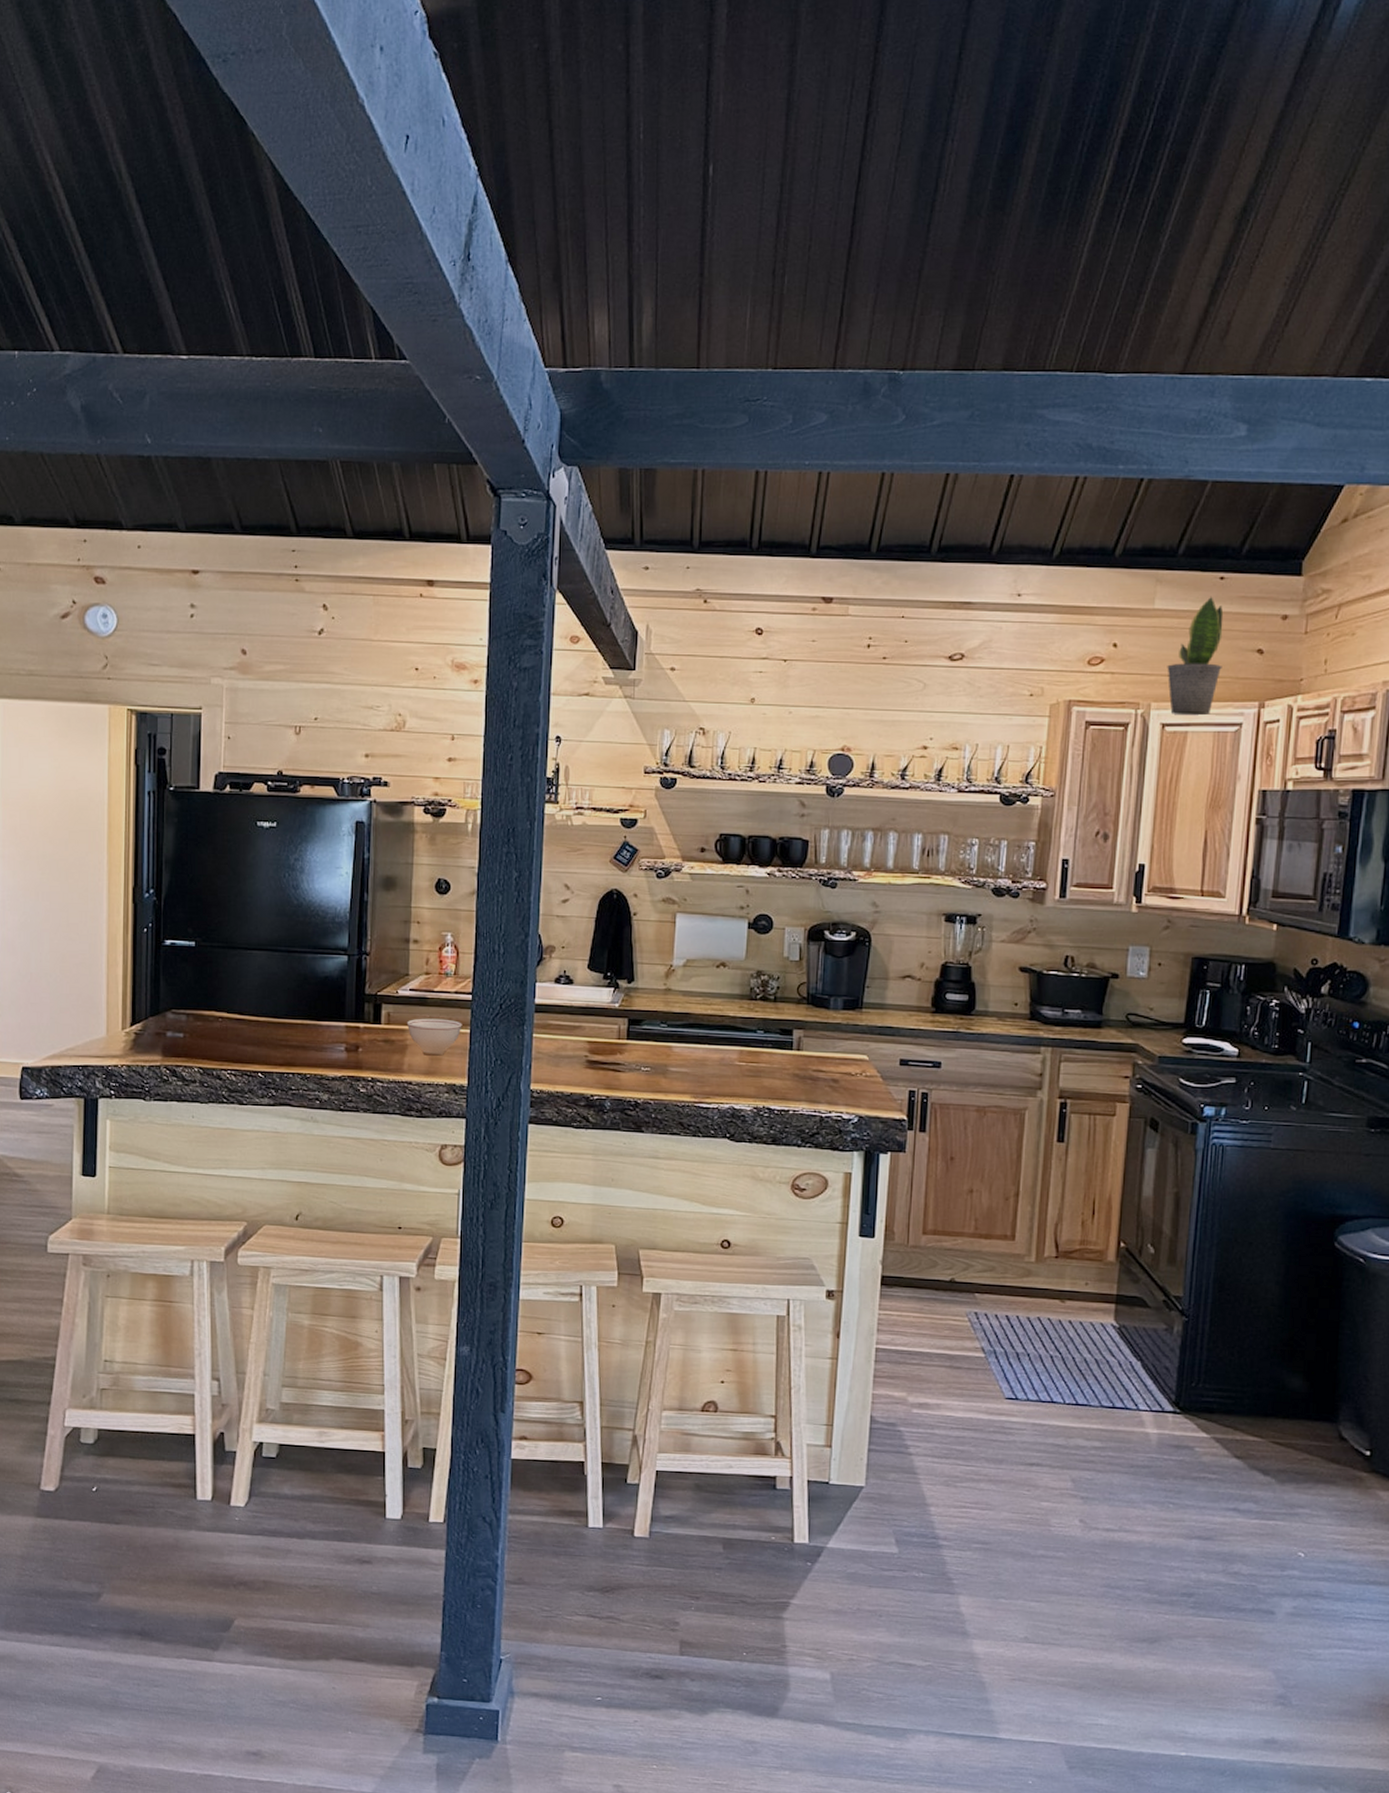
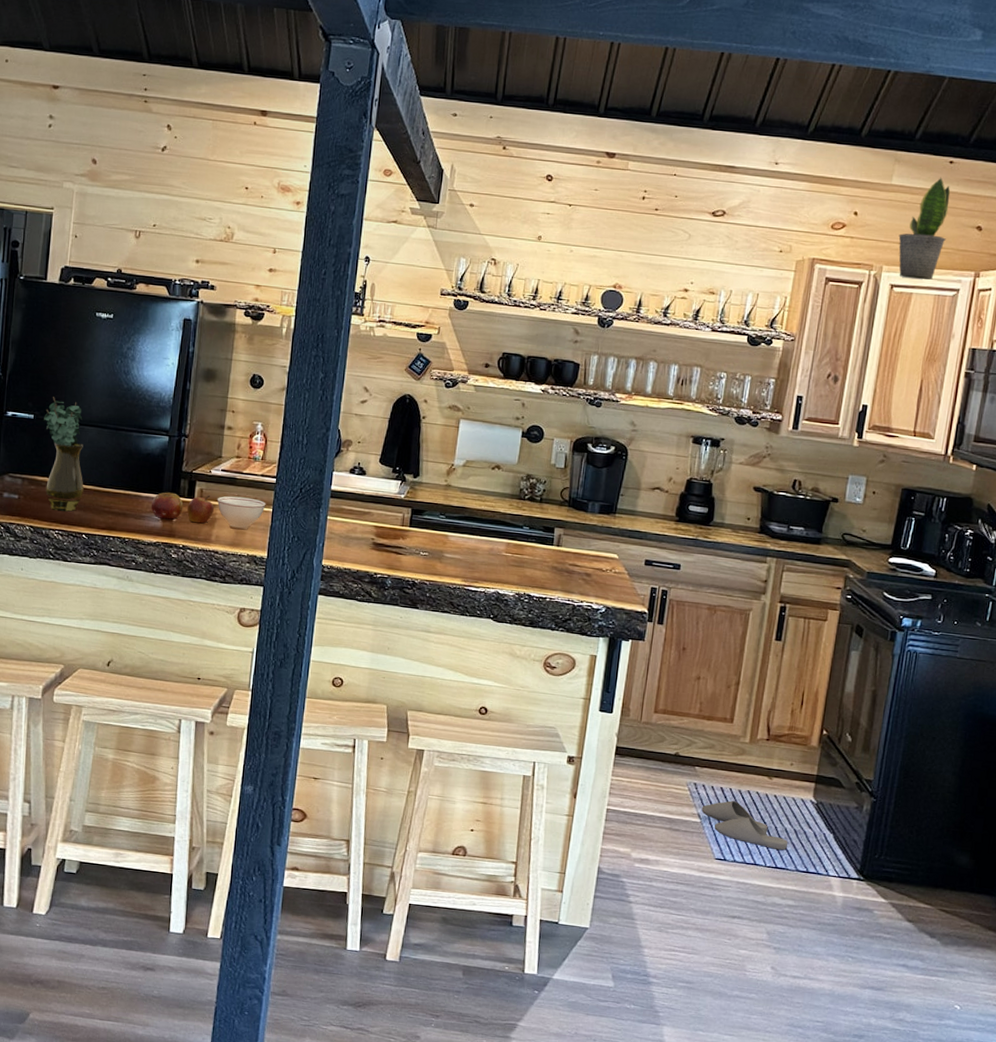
vase: none [206,920,256,1048] -> present [44,397,84,512]
fruit: none [333,1018,369,1051] -> present [151,492,184,521]
fruit: none [374,1018,404,1053] -> present [187,495,214,525]
slippers: none [985,1330,1089,1384] -> present [701,800,788,850]

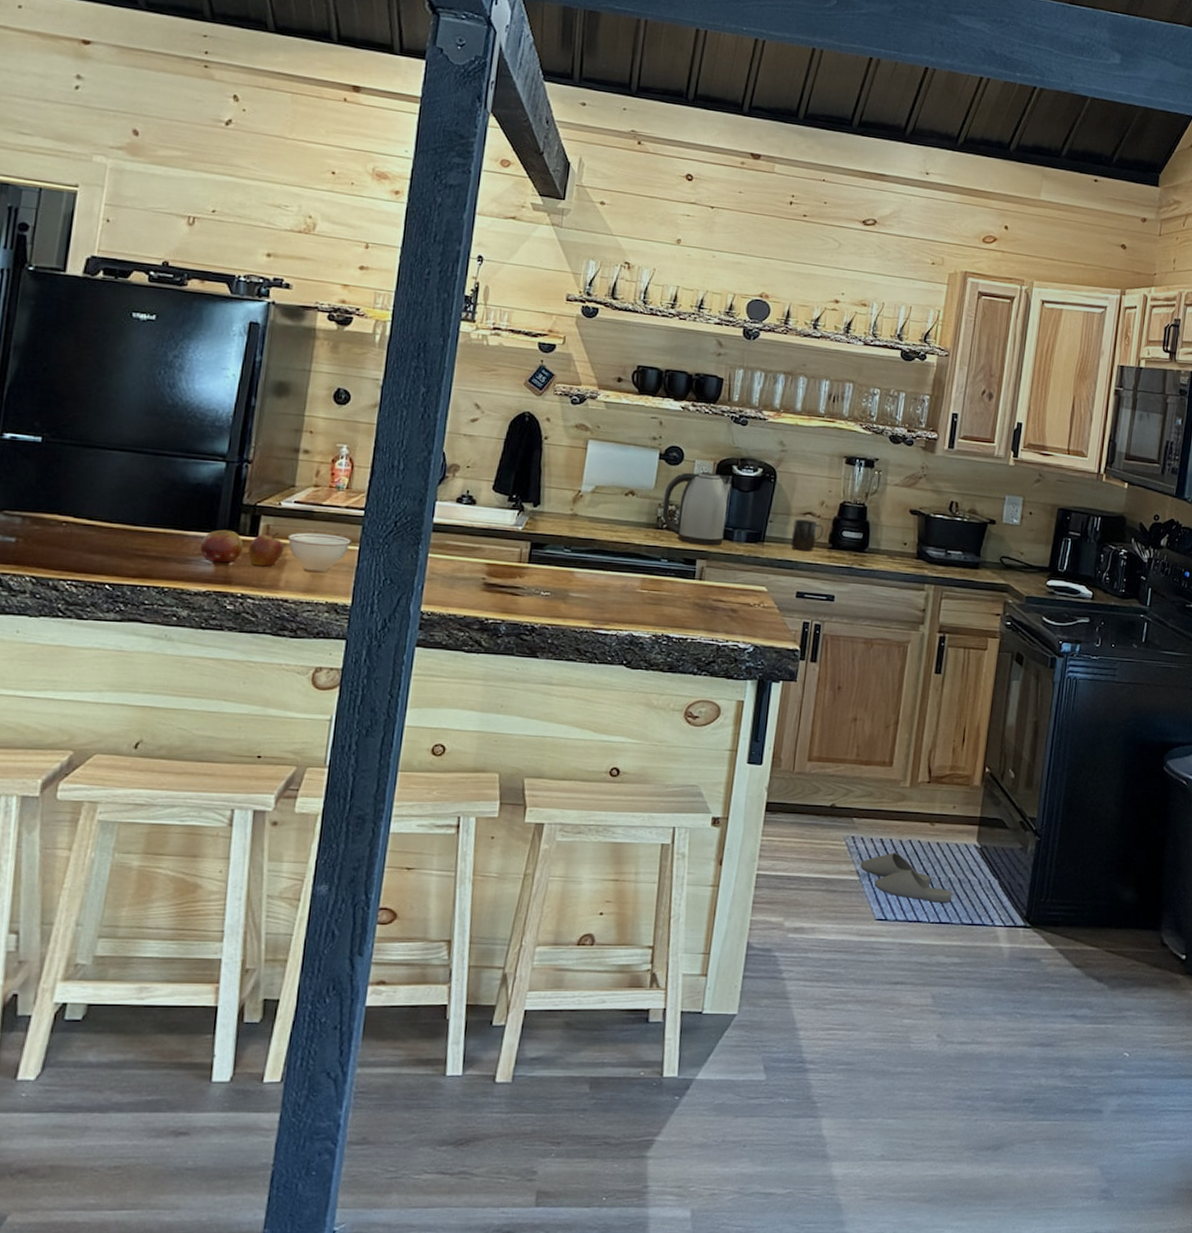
vase: present [44,397,84,512] -> none [55,415,111,557]
kettle: none [524,448,586,516] -> present [662,471,731,546]
mug: none [640,493,671,523] -> present [790,519,824,552]
potted plant: present [898,177,951,280] -> none [1048,194,1096,297]

